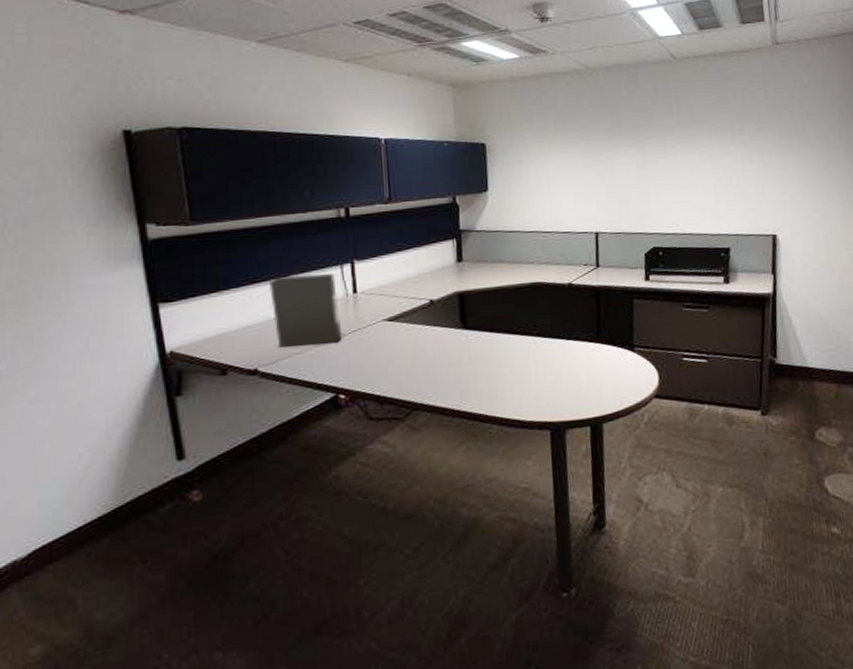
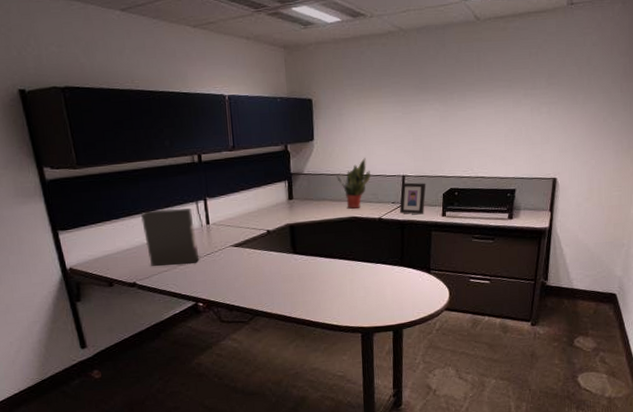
potted plant: none [516,212,559,273] -> present [336,158,372,209]
picture frame: none [593,240,625,279] -> present [399,182,426,215]

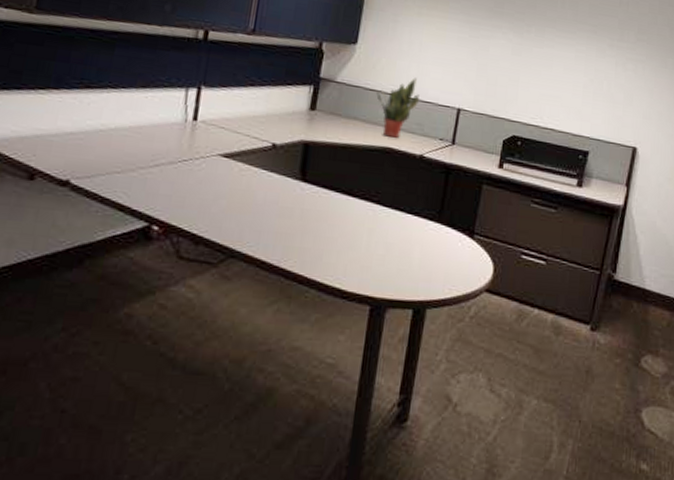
binder: present [141,208,200,266] -> none [99,87,178,171]
picture frame: present [399,182,426,215] -> none [446,117,485,161]

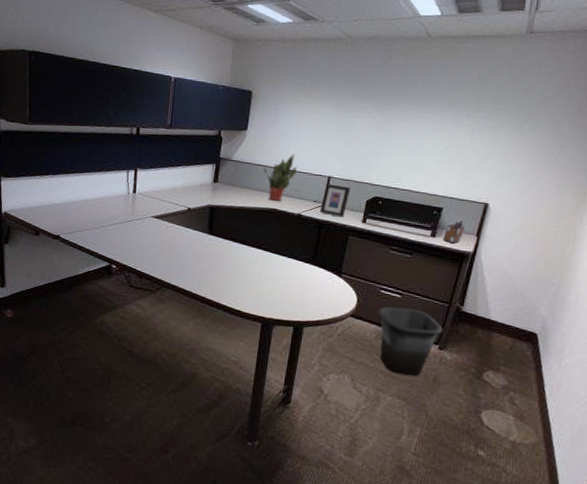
picture frame: none [446,117,485,161] -> present [319,184,351,218]
waste bin: none [521,276,594,369] -> present [379,306,443,377]
desk organizer: none [590,166,614,195] -> present [442,220,465,244]

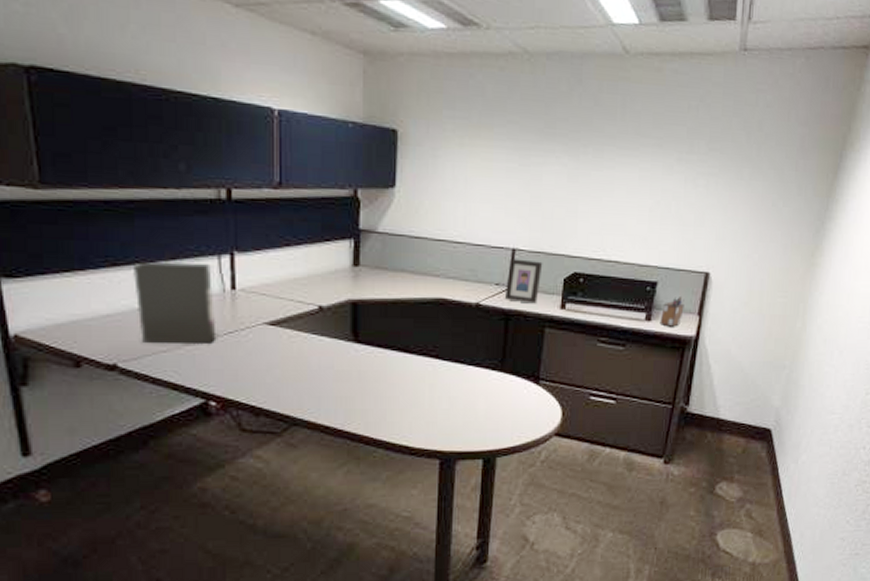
binder: none [75,172,122,228] -> present [133,262,217,345]
potted plant: present [263,154,298,201] -> none [423,219,471,287]
waste bin: present [379,306,443,377] -> none [591,415,667,502]

